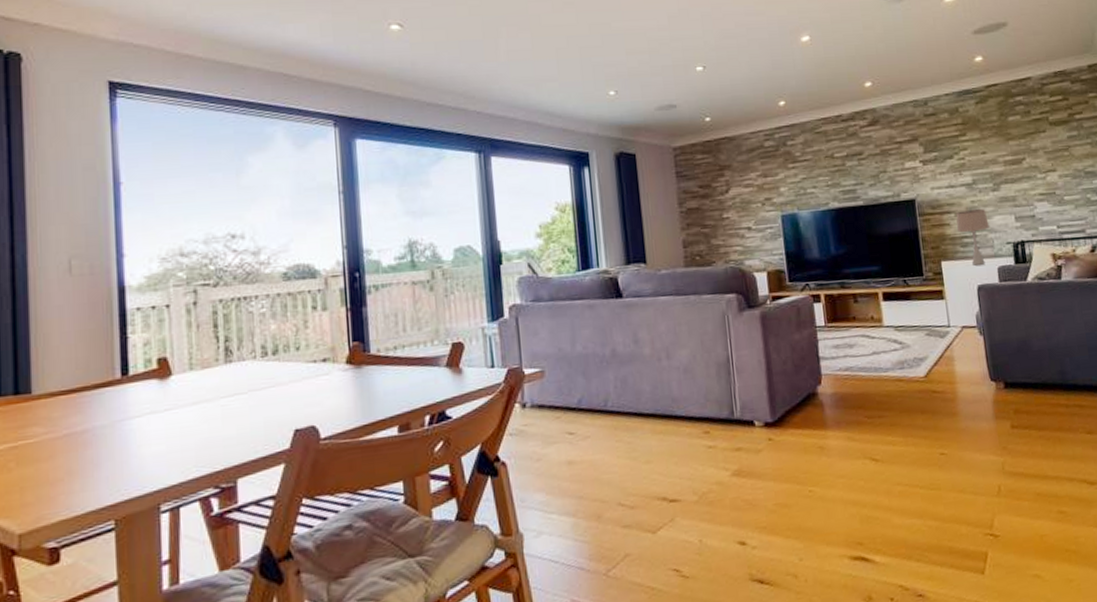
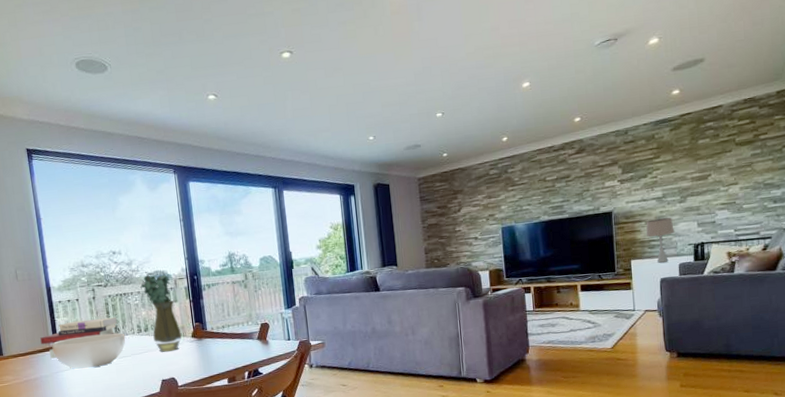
books: none [99,332,230,399] -> present [40,317,119,359]
bowl: none [117,357,241,415] -> present [52,333,126,369]
vase: none [271,264,331,387] -> present [140,271,182,352]

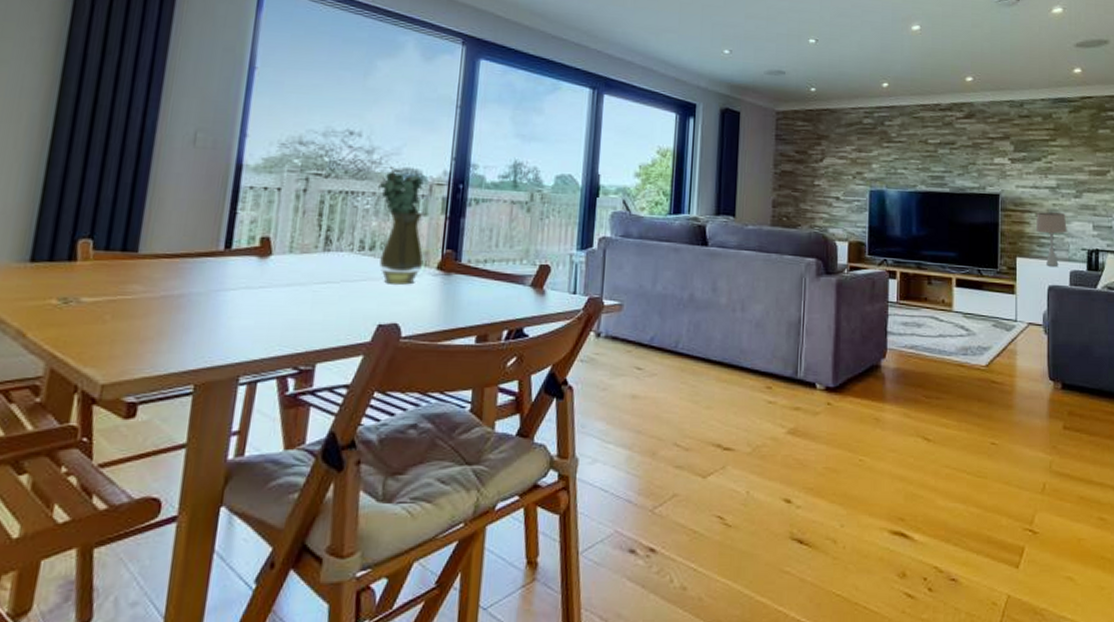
books: present [40,317,119,359] -> none [204,218,332,269]
bowl: present [52,333,126,369] -> none [219,242,339,292]

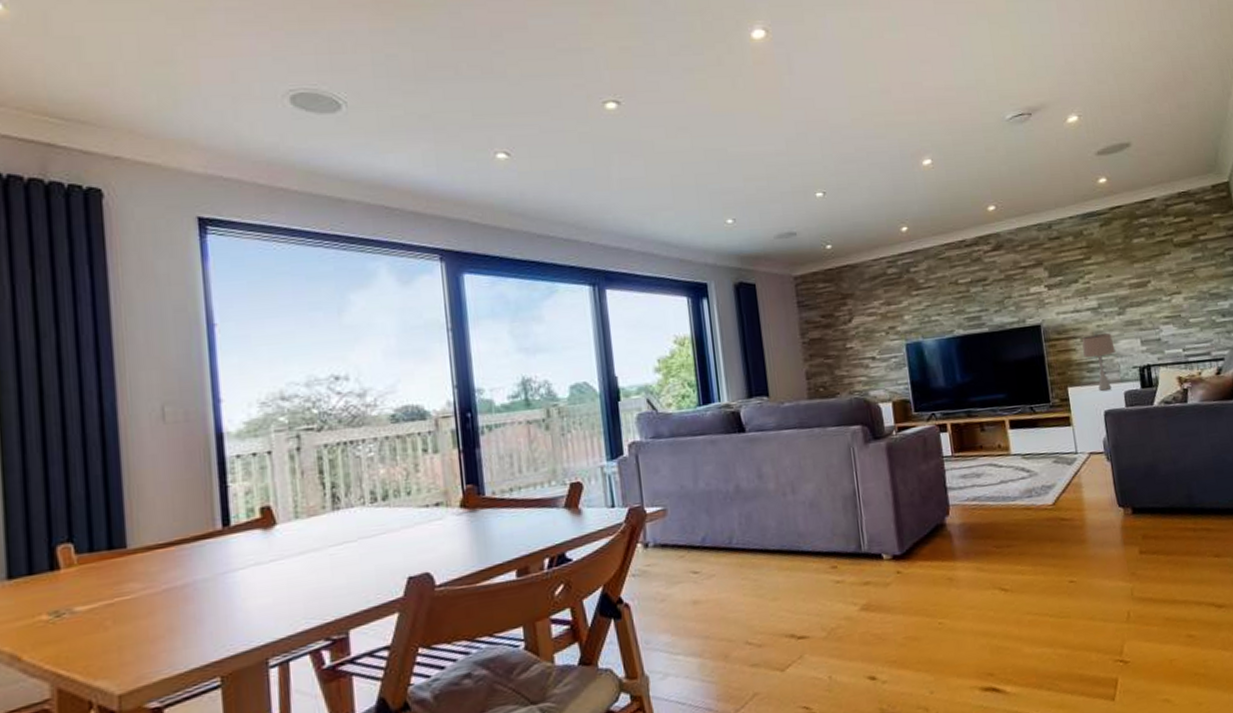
vase: present [378,166,424,285] -> none [378,406,444,533]

